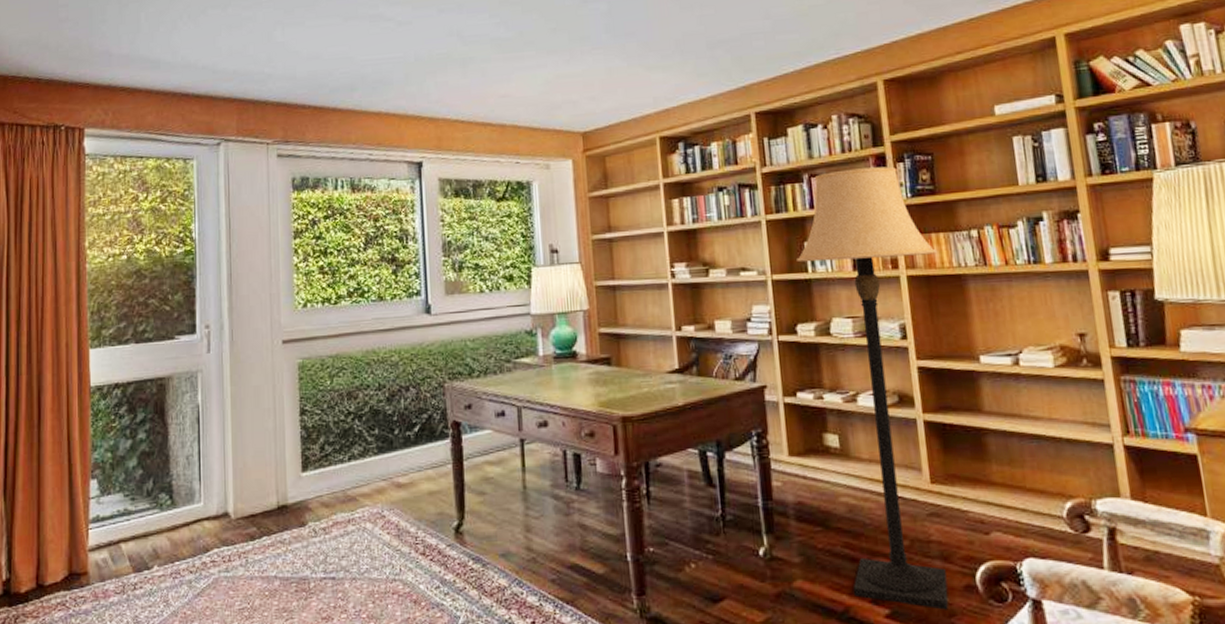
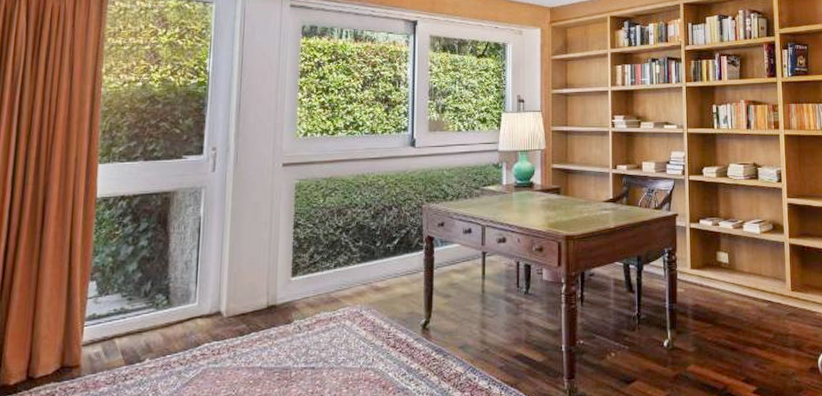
lamp: present [797,166,949,610] -> none [706,52,807,387]

